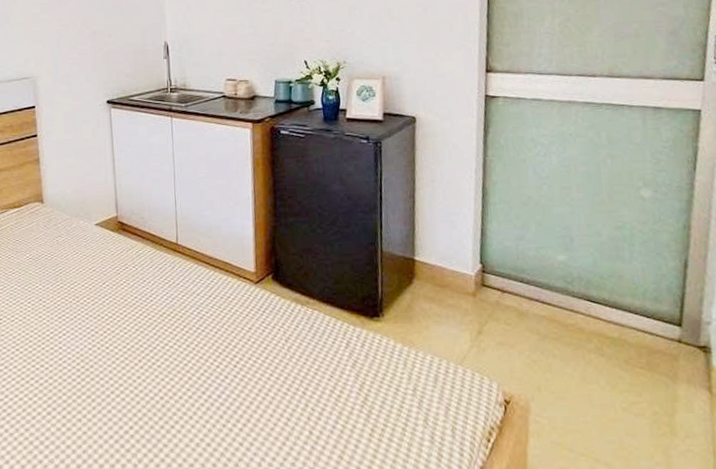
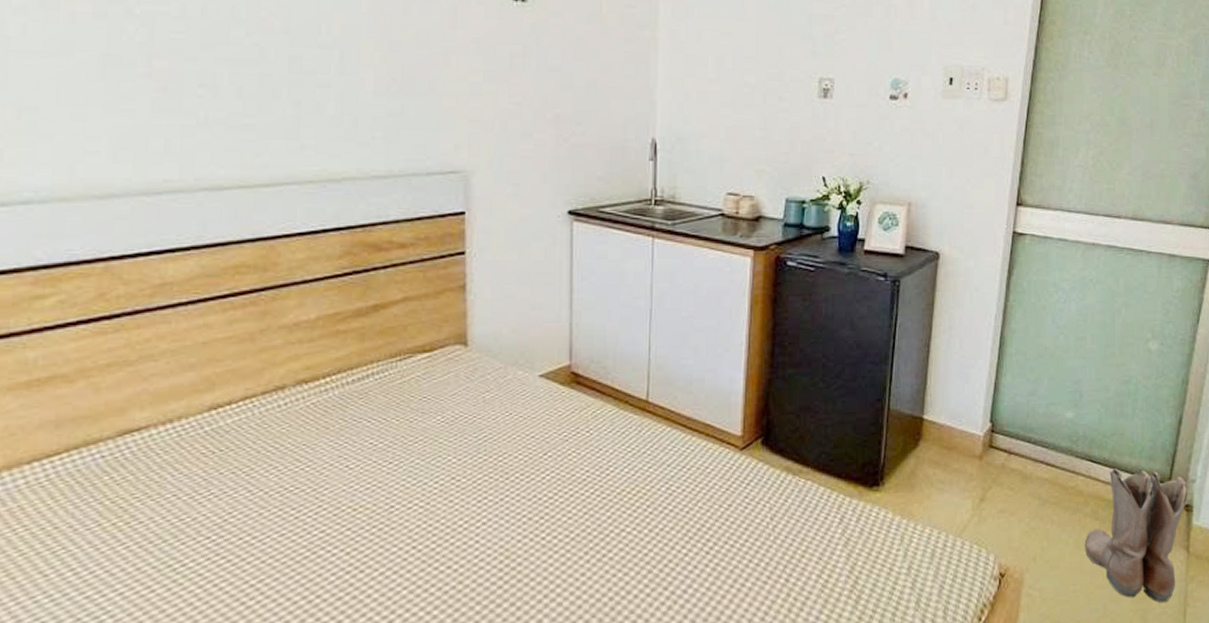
boots: none [592,308,704,441] -> present [1085,468,1188,603]

